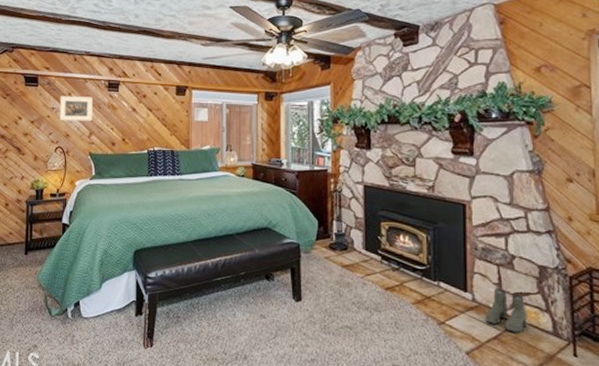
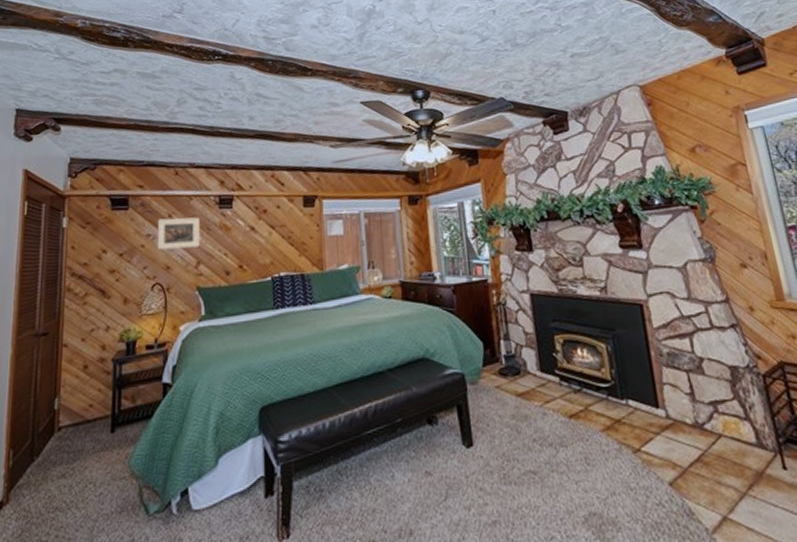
boots: present [485,288,528,333] -> none [682,399,730,450]

